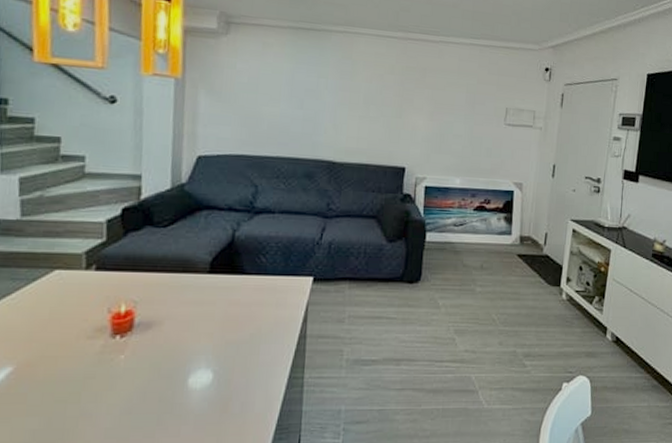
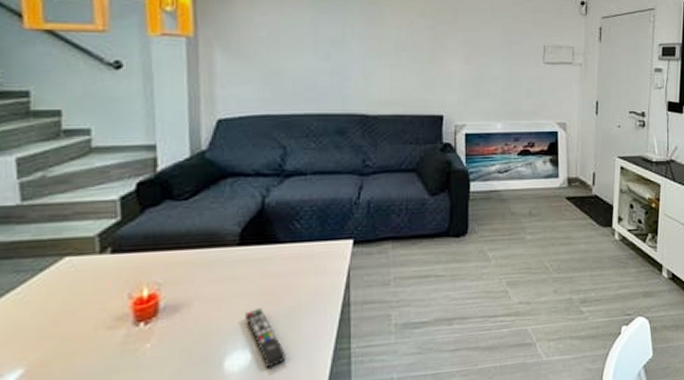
remote control: none [210,333,244,389] -> present [245,308,286,369]

